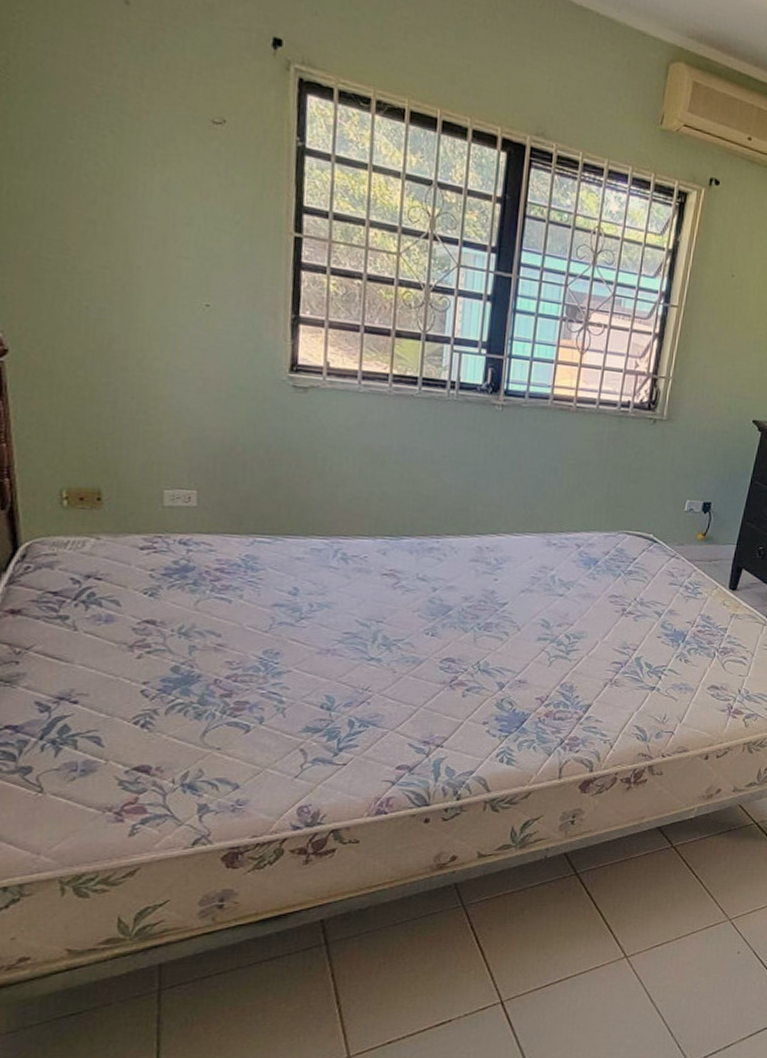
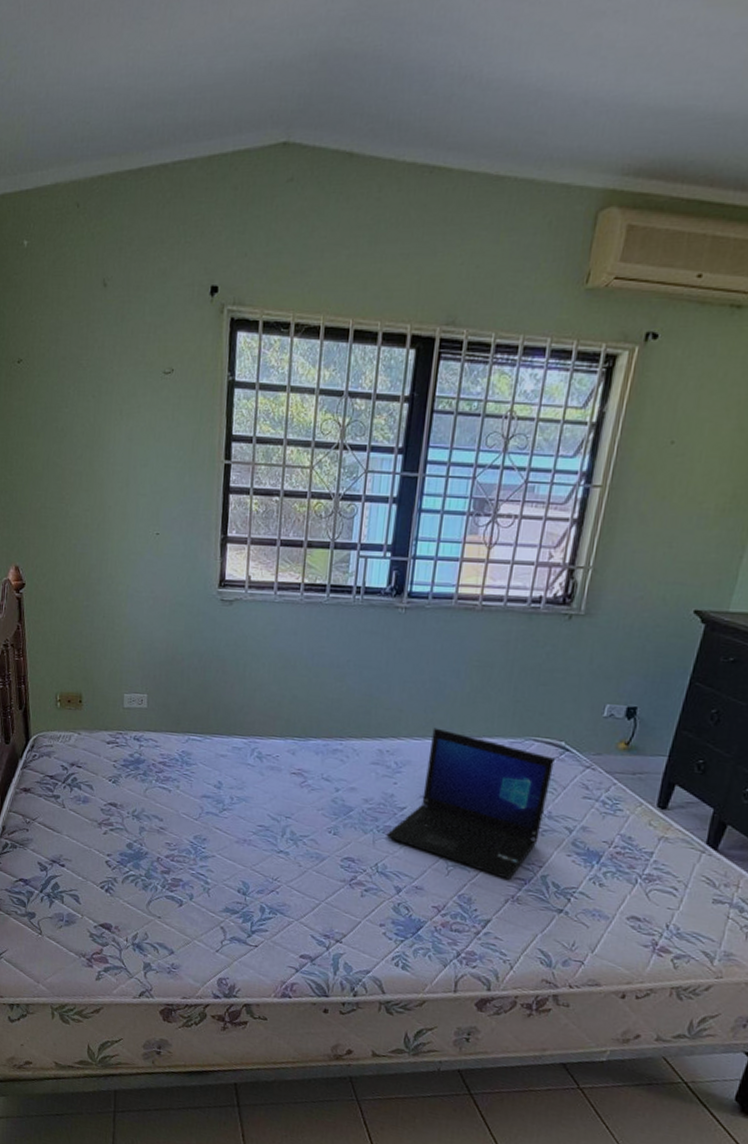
laptop: none [487,523,645,664] -> present [386,727,555,880]

